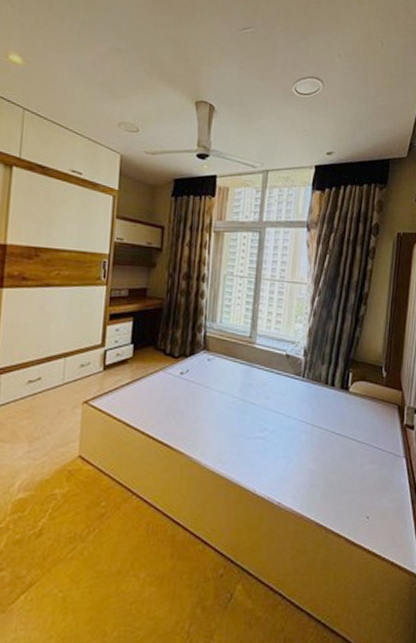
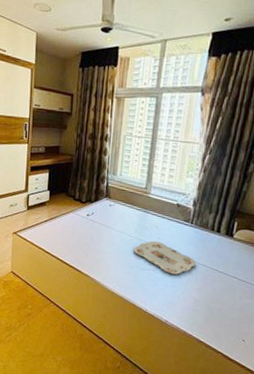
serving tray: none [237,401,310,442] -> present [133,240,196,275]

